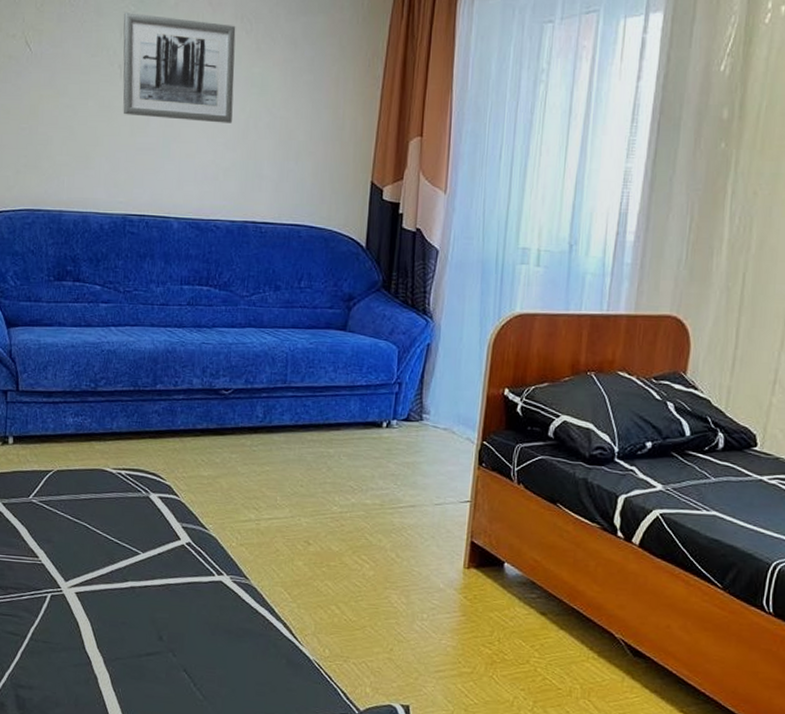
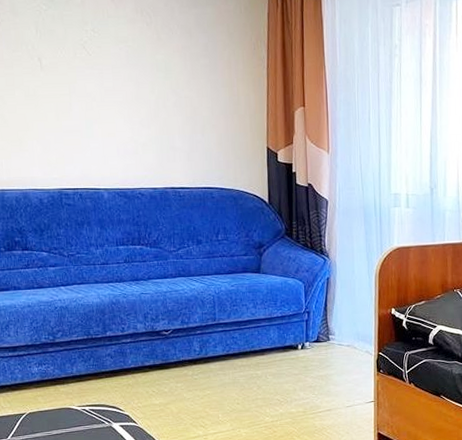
wall art: present [123,13,236,123] -> none [36,11,144,105]

